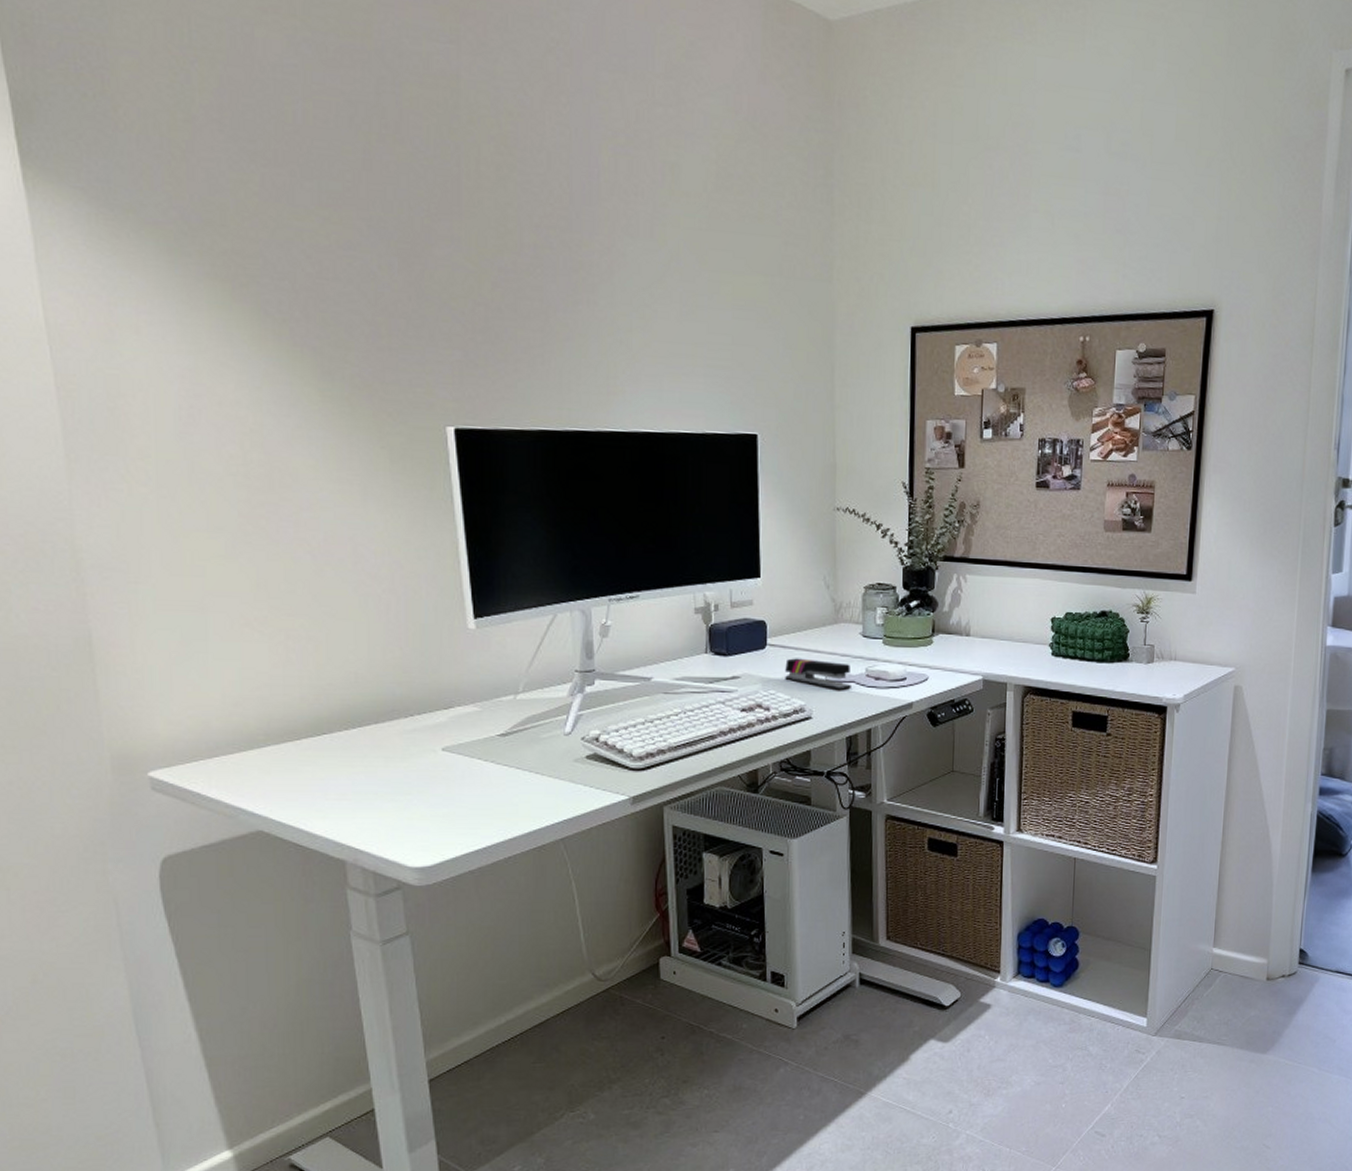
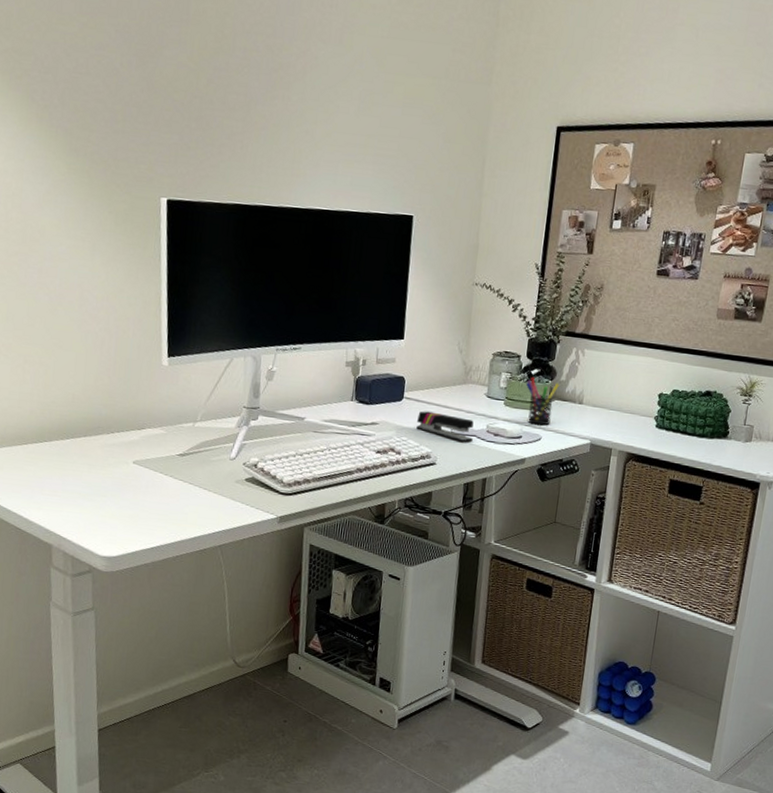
pen holder: none [905,610,942,664] -> present [526,377,559,426]

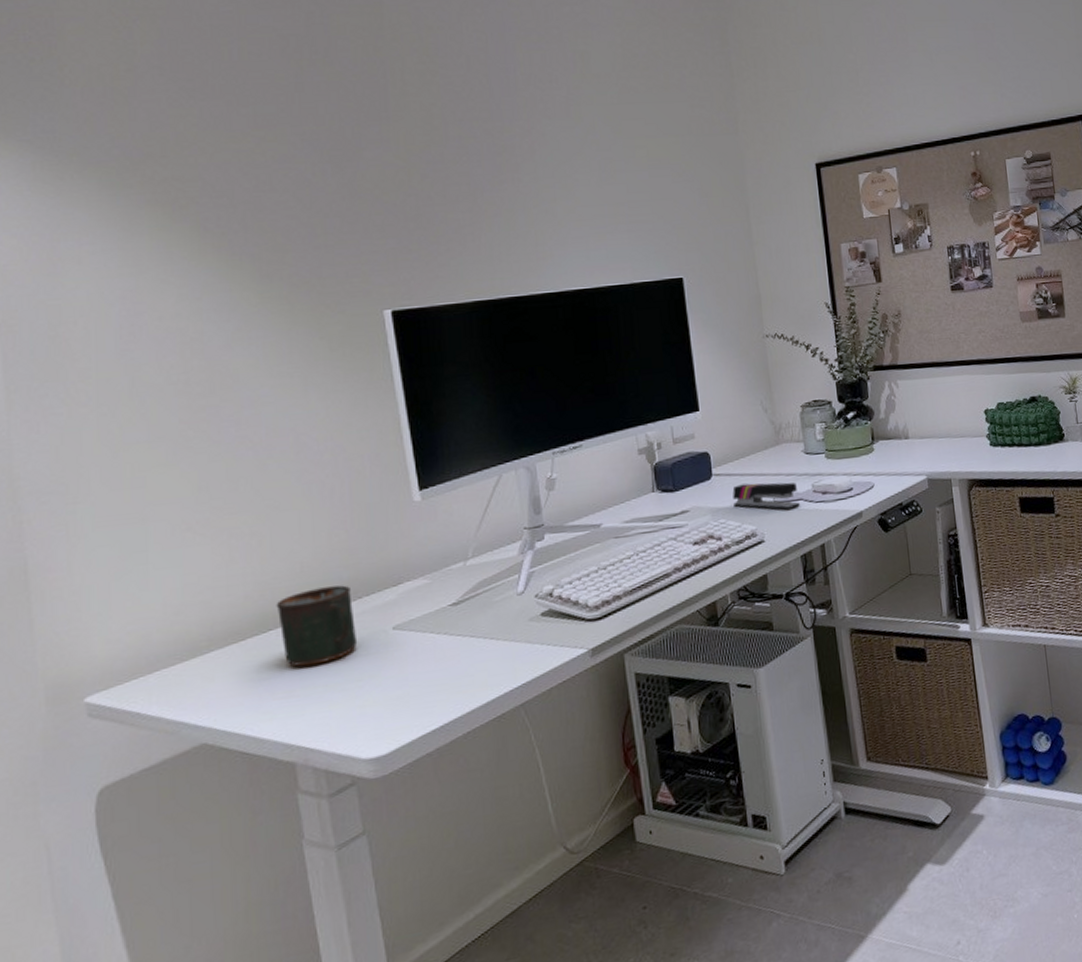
mug: none [51,417,107,477] -> present [276,585,356,667]
pen holder: present [526,377,559,426] -> none [844,422,880,472]

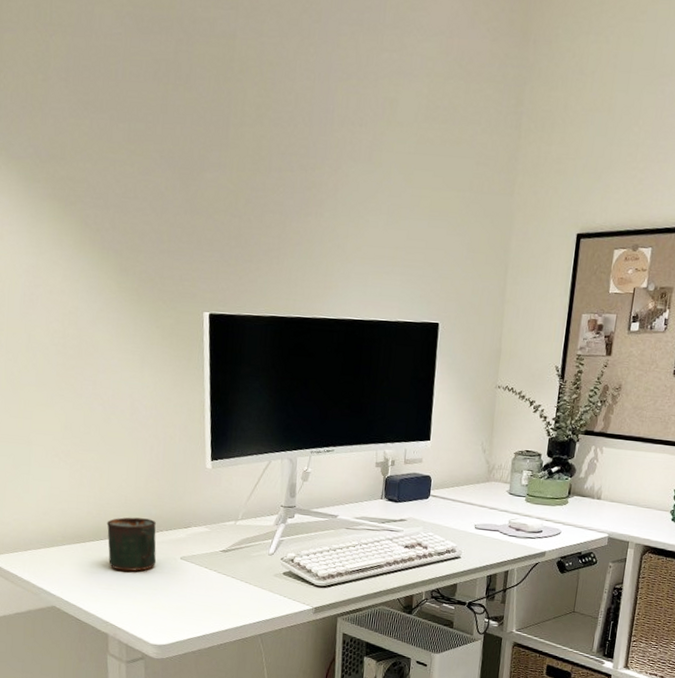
stapler: present [732,482,800,510] -> none [442,507,497,537]

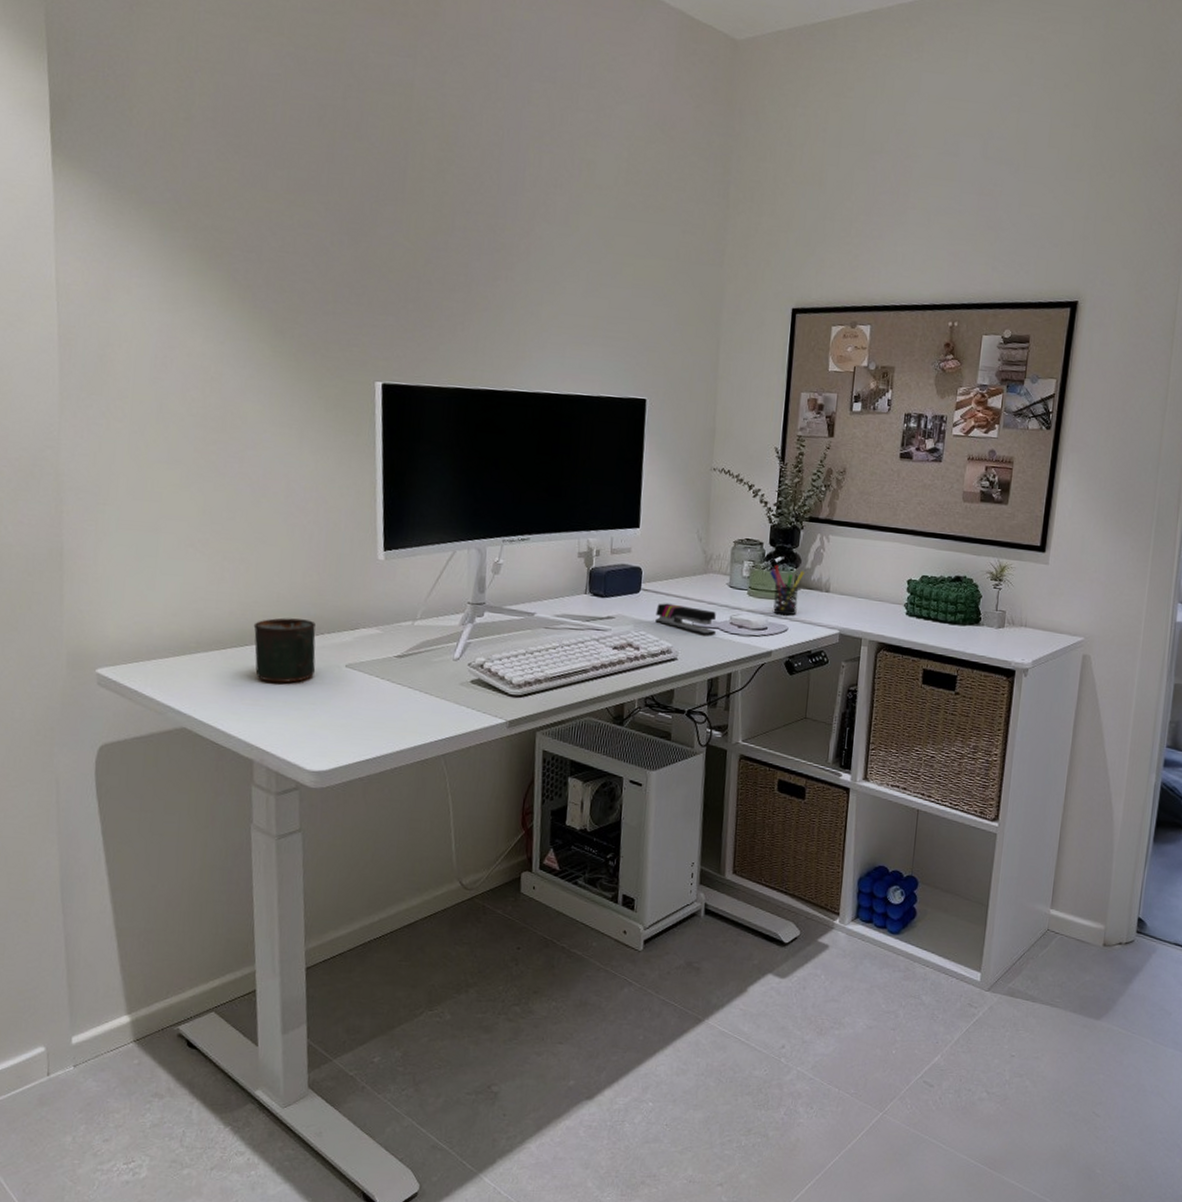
stapler: none [442,507,497,537] -> present [655,603,716,635]
pen holder: none [546,475,578,520] -> present [770,565,804,616]

